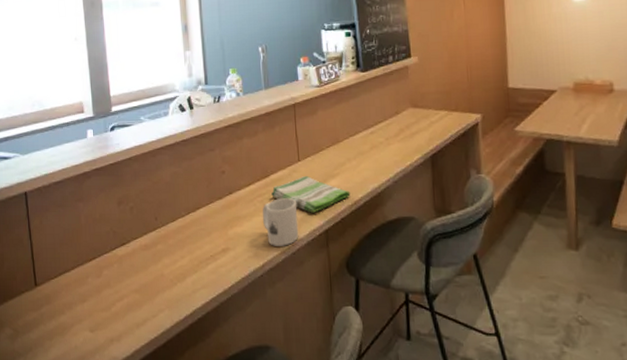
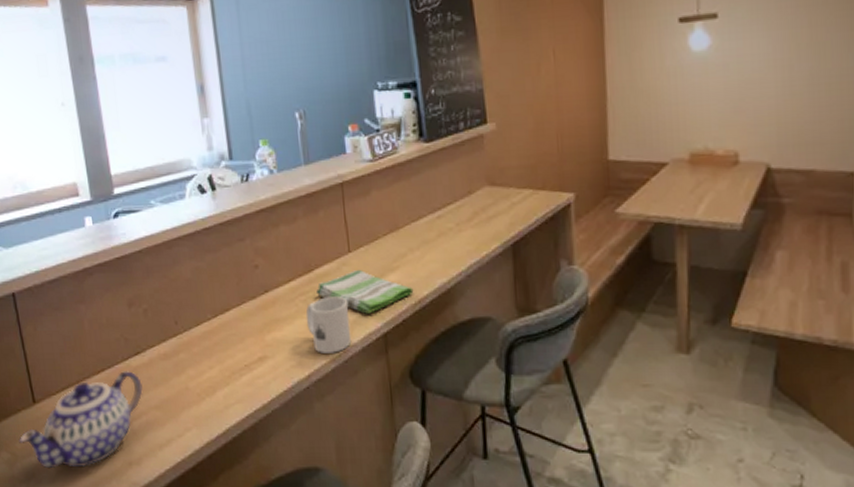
teapot: none [21,259,126,344] -> present [19,371,143,469]

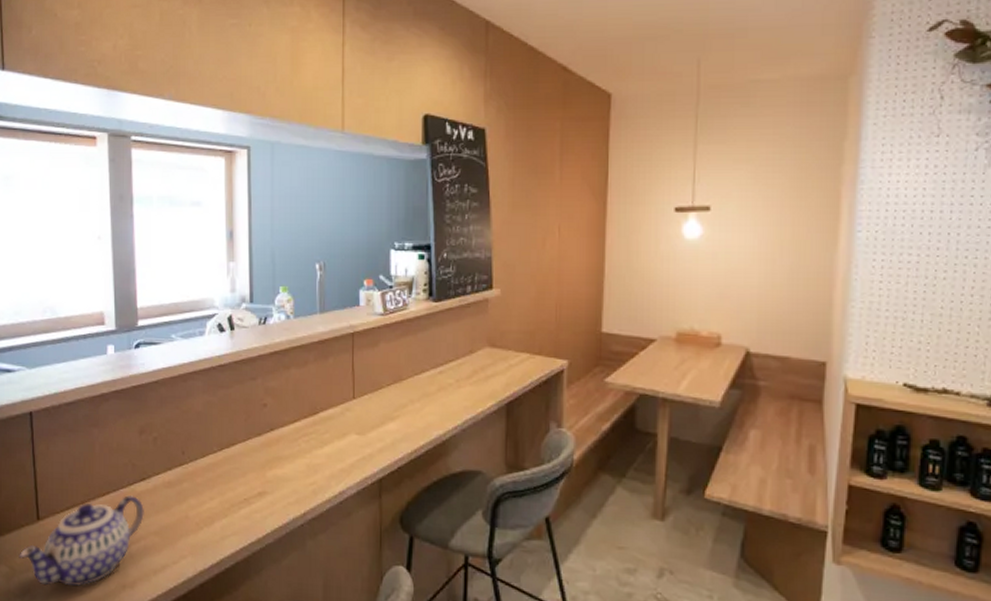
mug: present [305,296,352,353] -> none [307,439,348,494]
dish towel: present [316,270,414,314] -> none [319,416,411,459]

